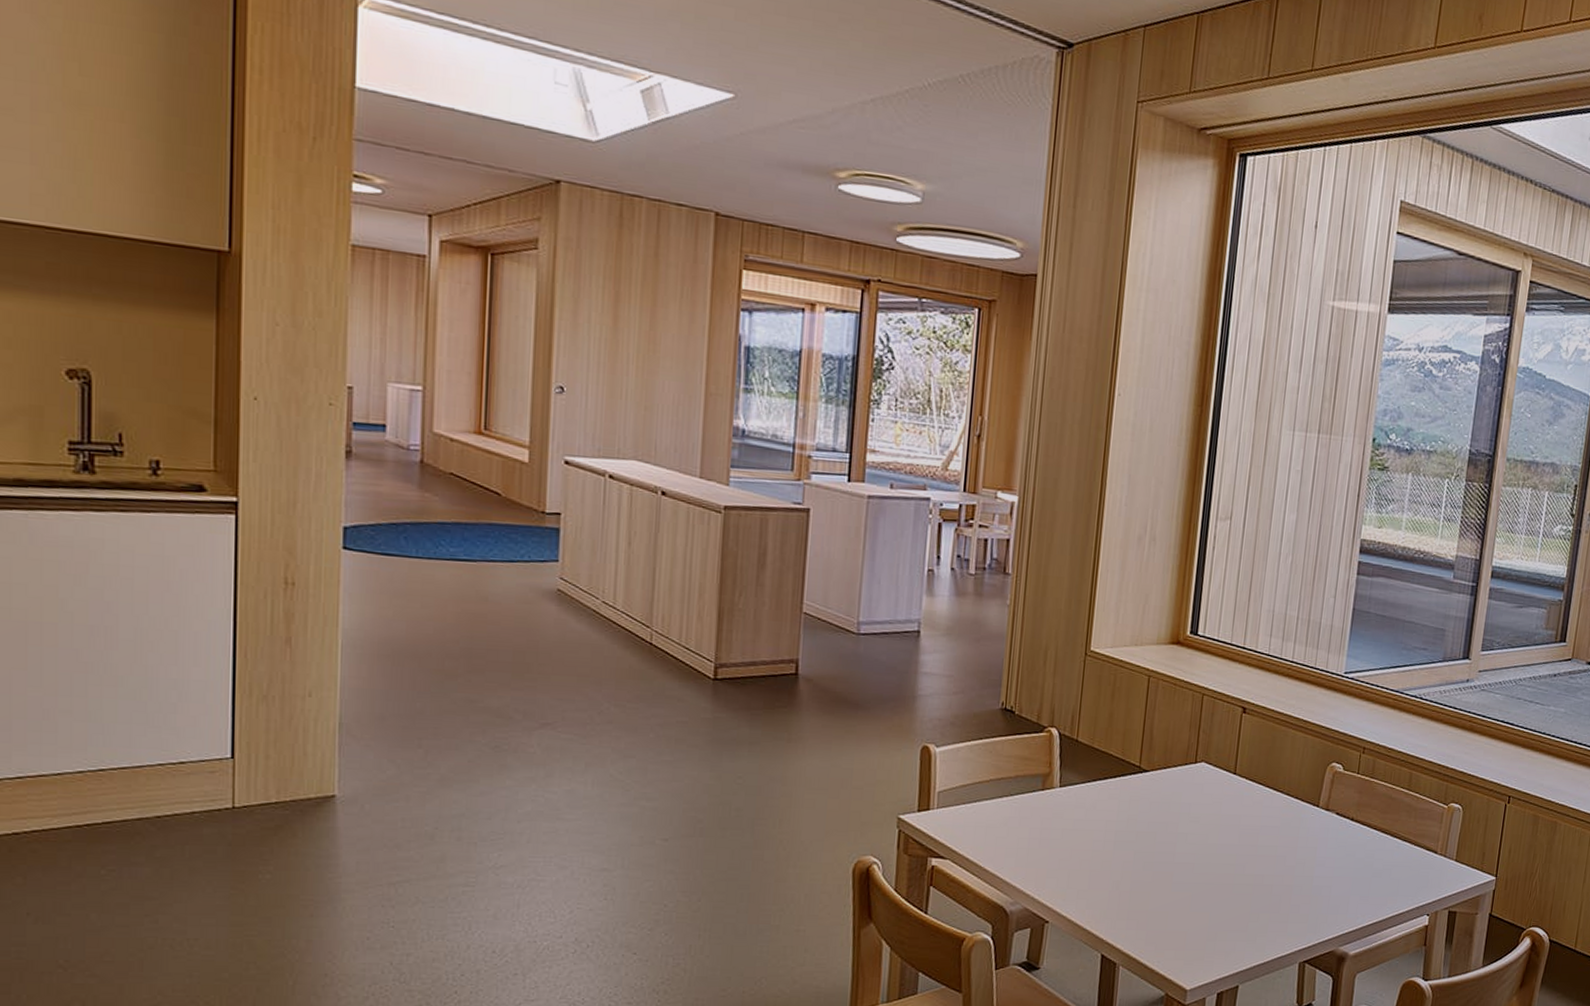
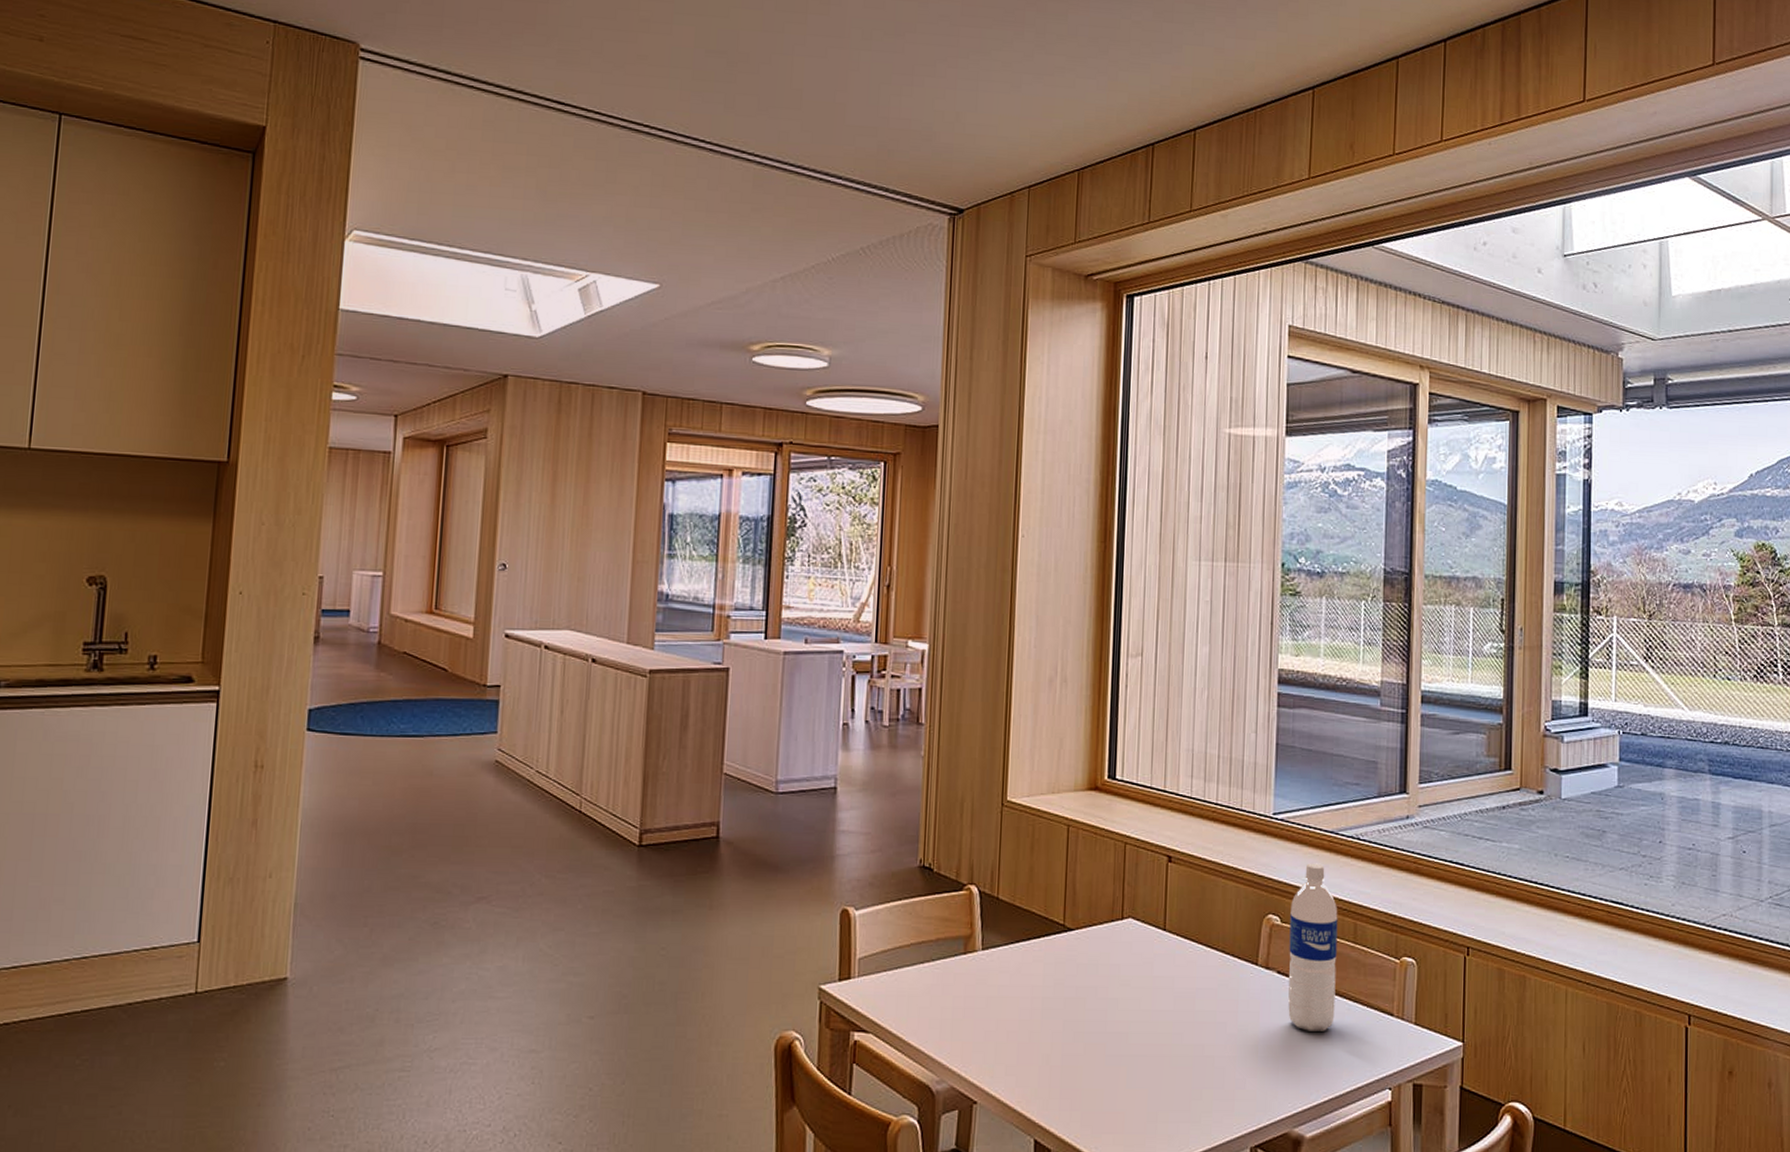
water bottle: none [1343,718,1396,865] -> present [1288,863,1338,1031]

